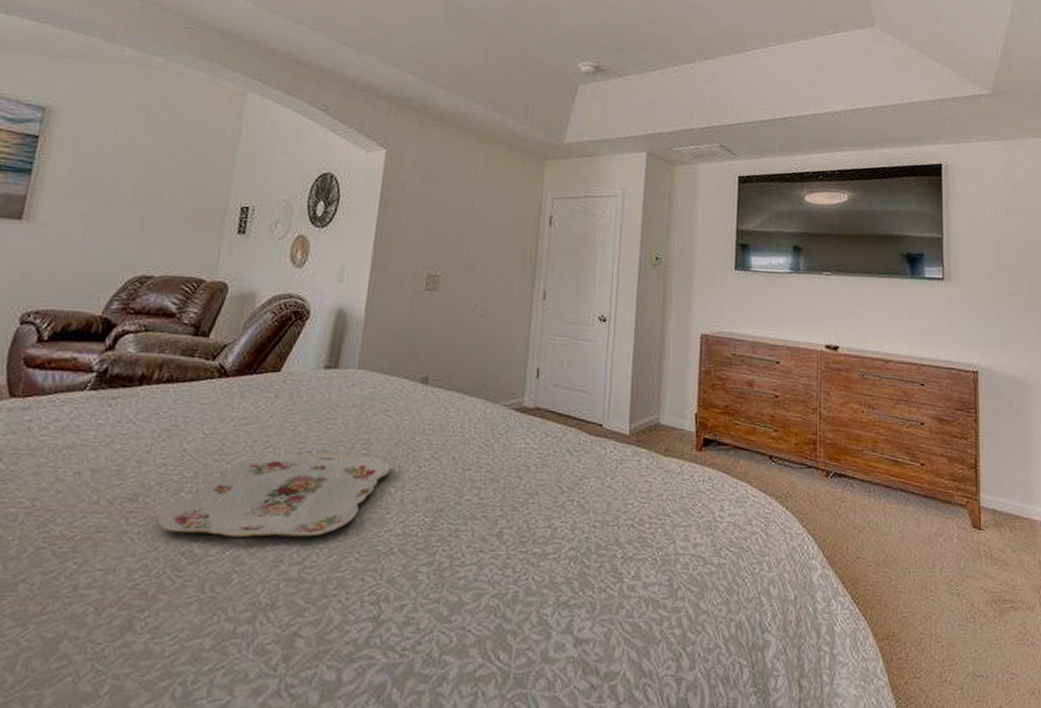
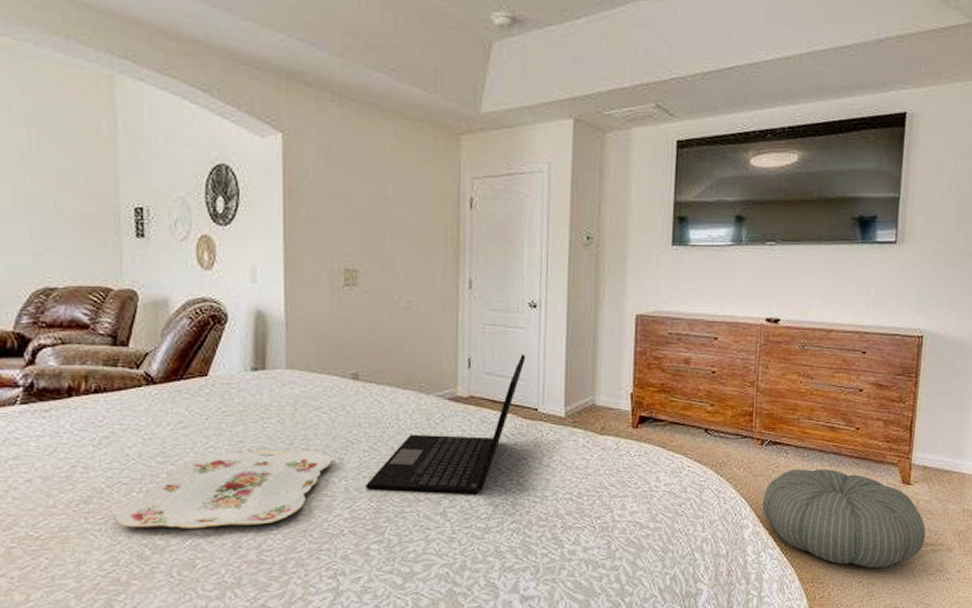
laptop: none [422,367,593,516] -> present [366,354,526,495]
pouf: none [831,506,1003,627] -> present [762,469,926,569]

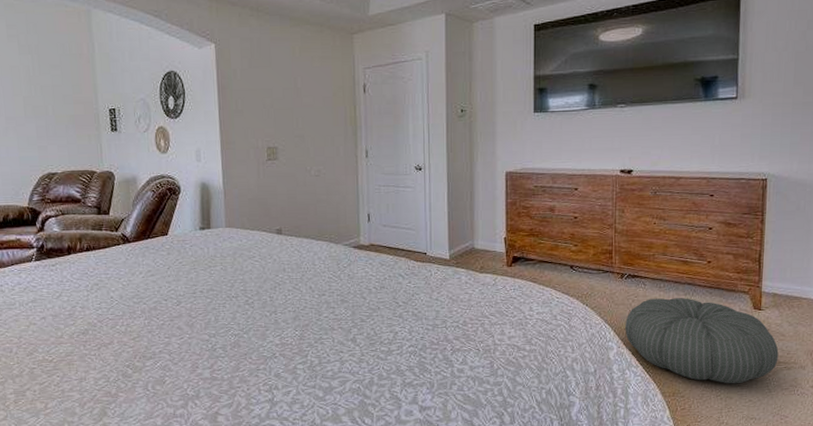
serving tray: present [116,450,332,529] -> none [106,291,264,354]
laptop: present [366,354,526,495] -> none [291,209,415,325]

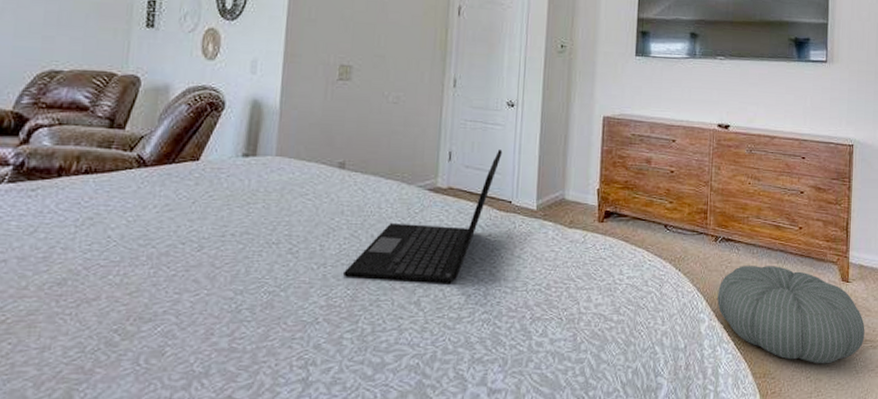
laptop: none [291,209,415,325] -> present [343,149,503,285]

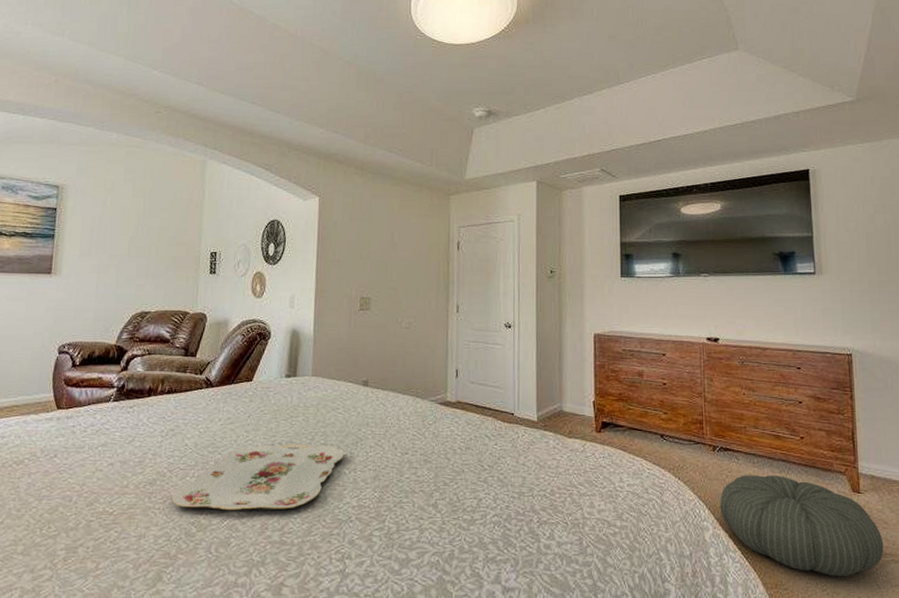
serving tray: none [89,235,313,315] -> present [172,443,344,511]
laptop: present [343,149,503,285] -> none [371,367,503,489]

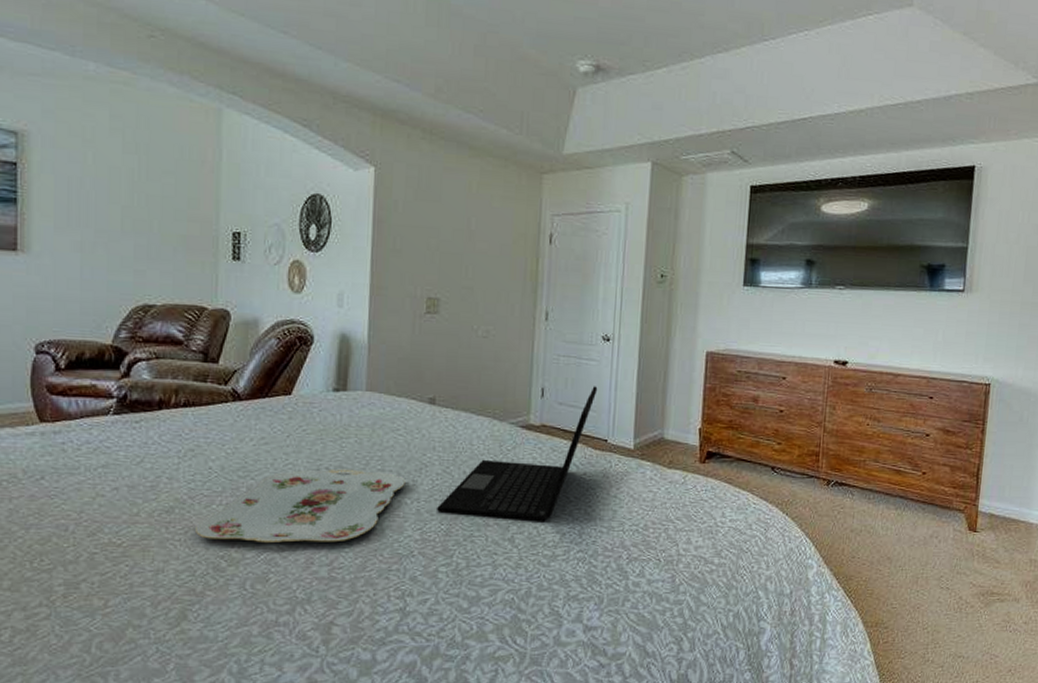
laptop: none [371,367,503,489] -> present [437,386,598,523]
pouf: present [720,475,884,577] -> none [827,511,992,616]

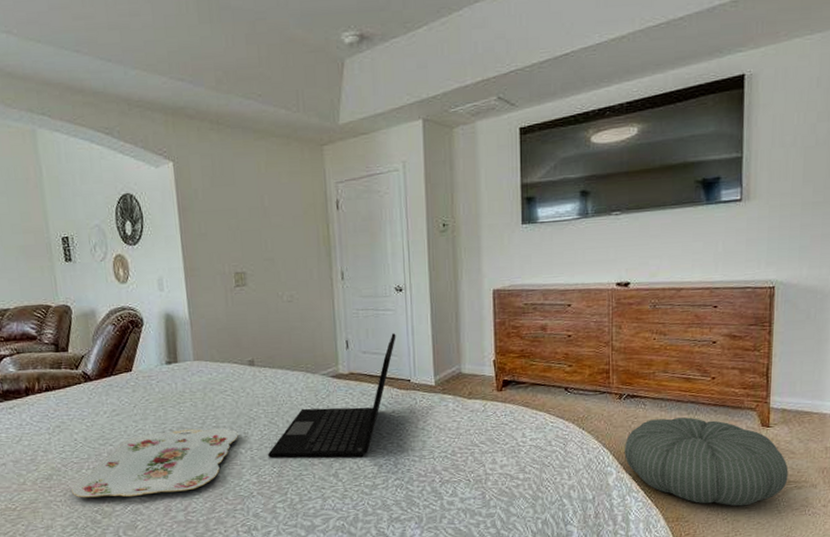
pouf: none [827,511,992,616] -> present [625,417,789,506]

